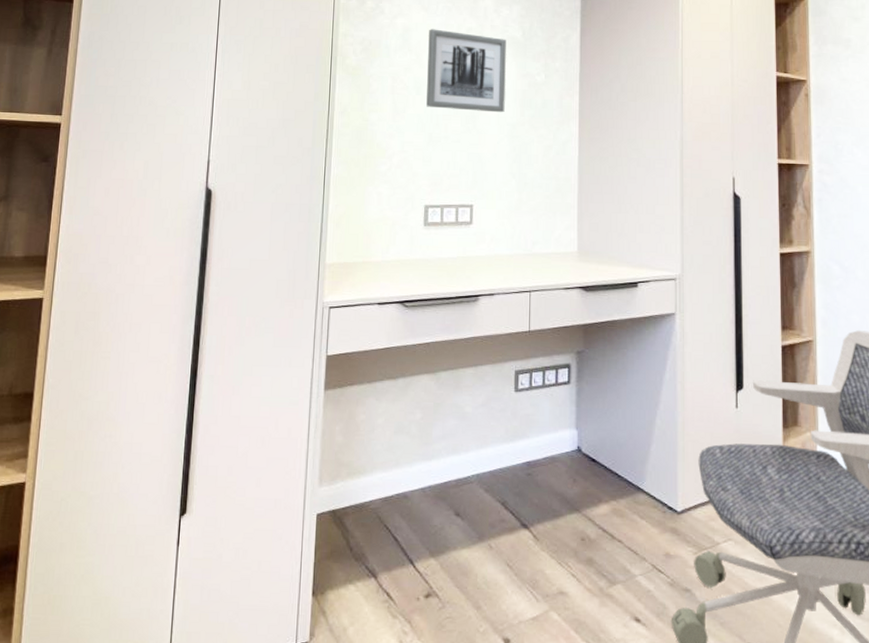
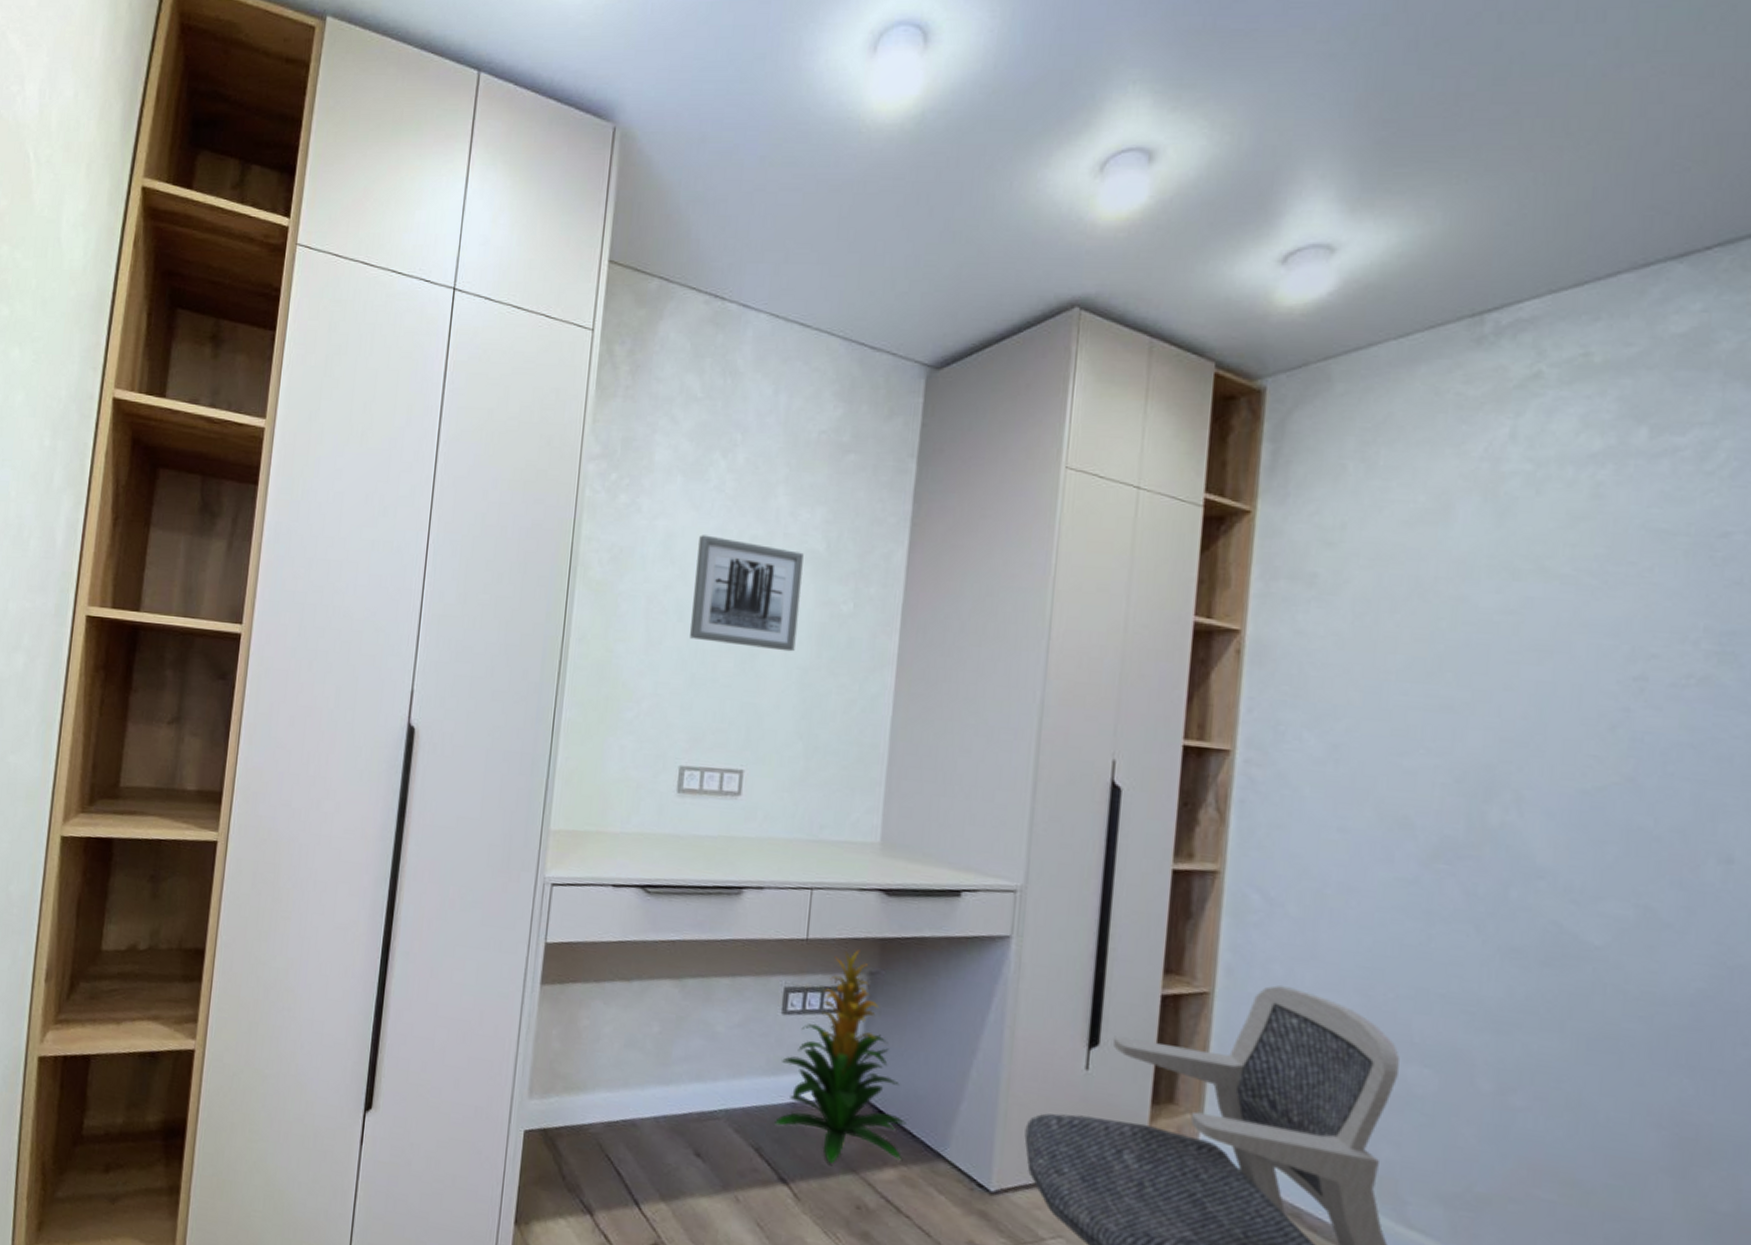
indoor plant: none [515,335,613,506] -> present [775,950,906,1163]

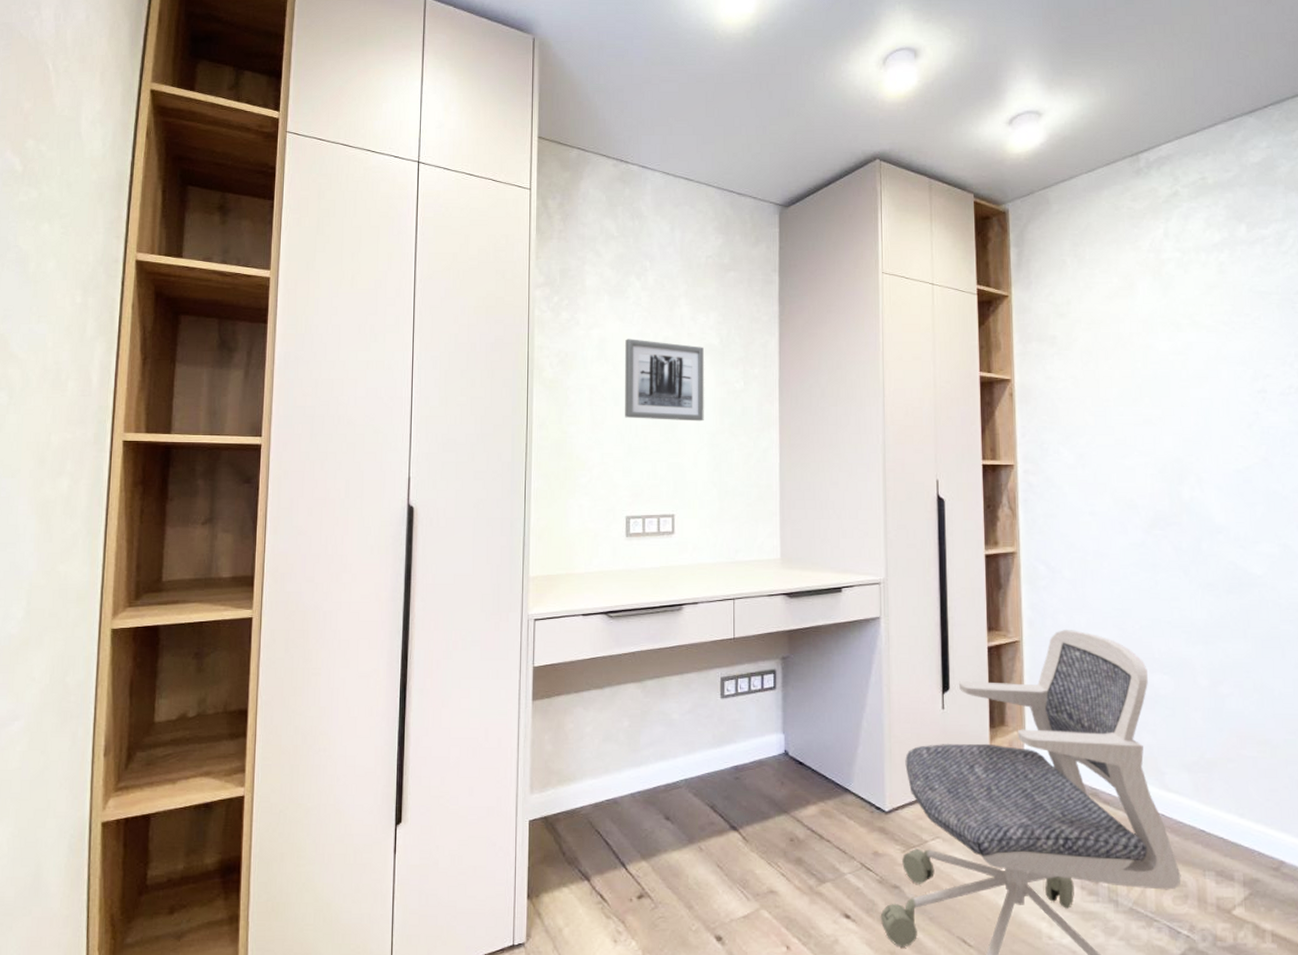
indoor plant: present [775,950,906,1163] -> none [723,641,820,808]

